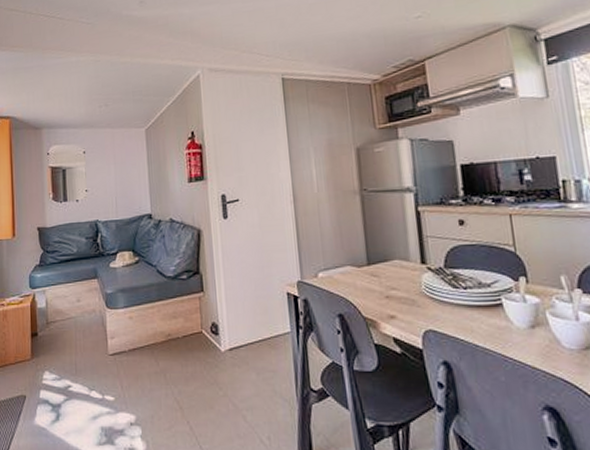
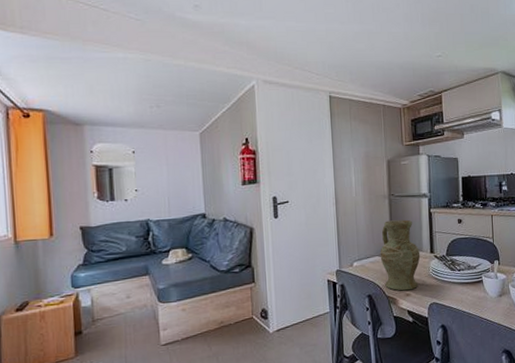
vase: none [352,220,408,312] -> present [380,219,421,291]

